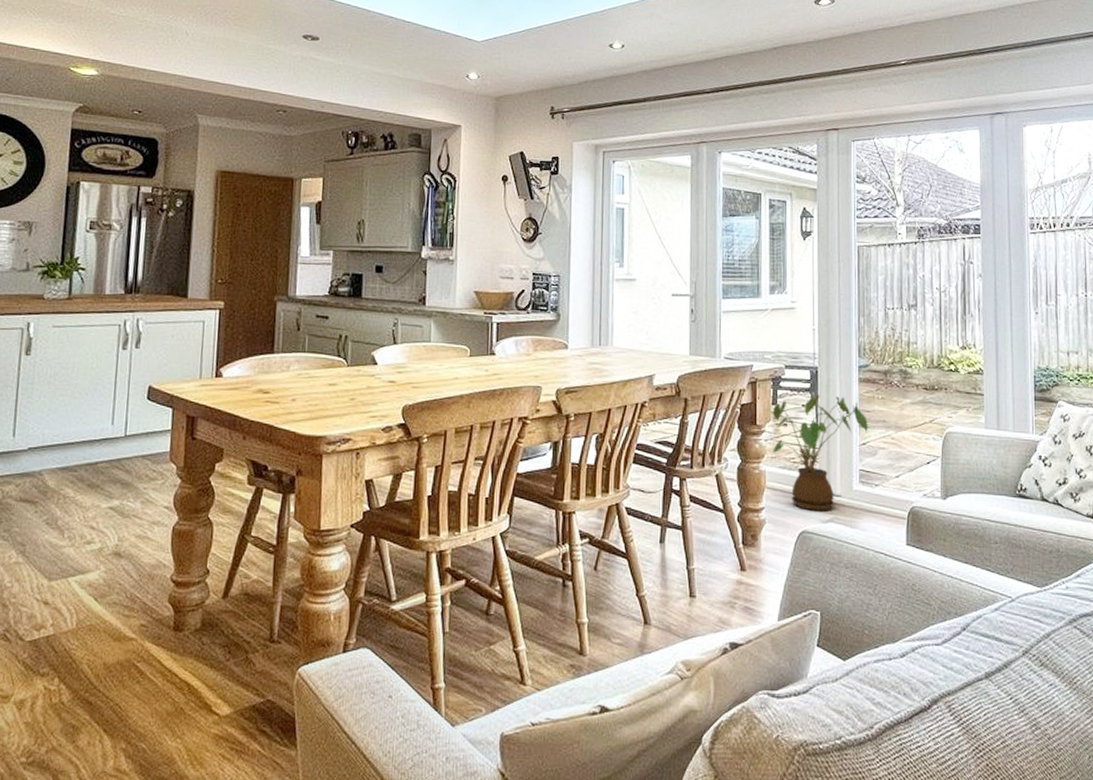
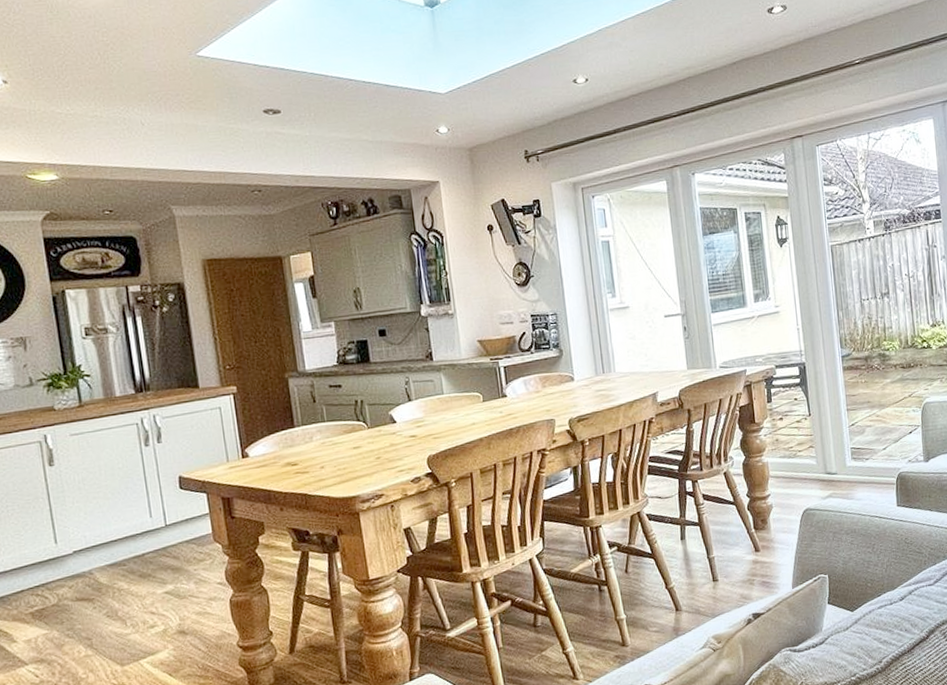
house plant: present [773,394,868,511] -> none [769,386,855,491]

